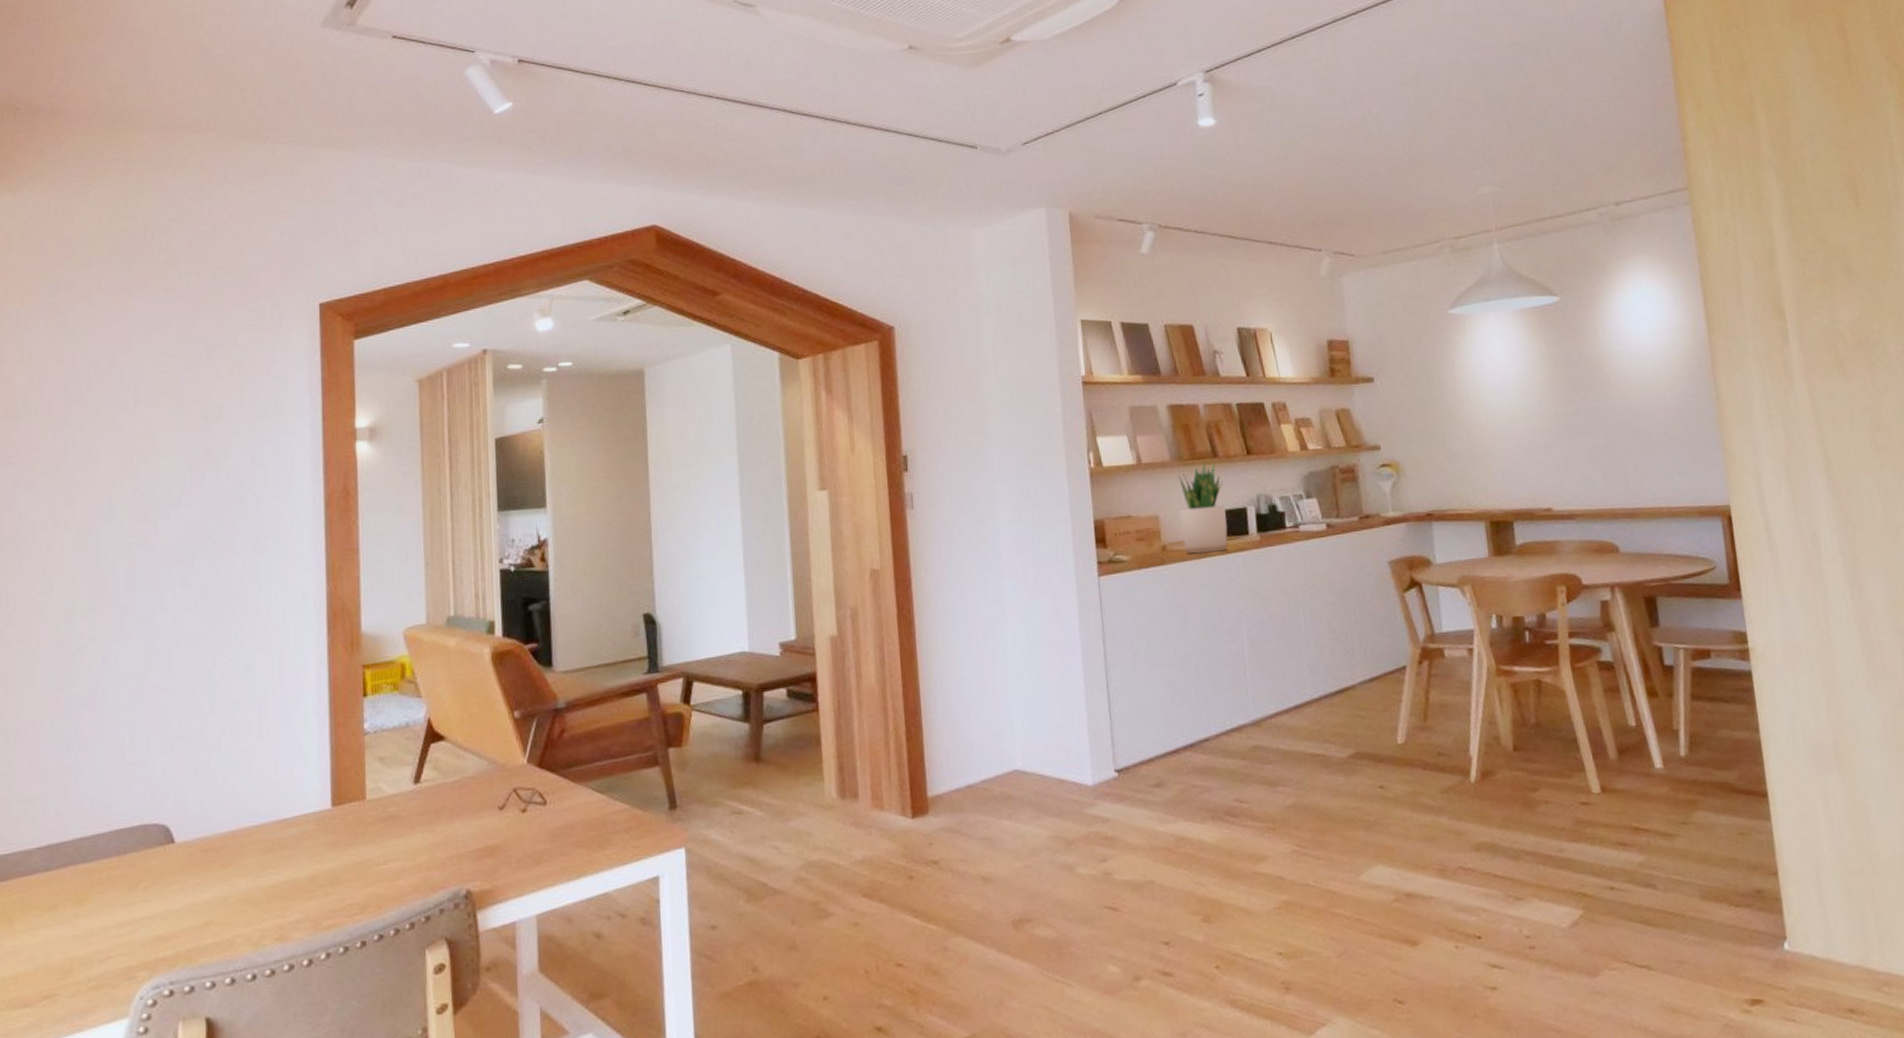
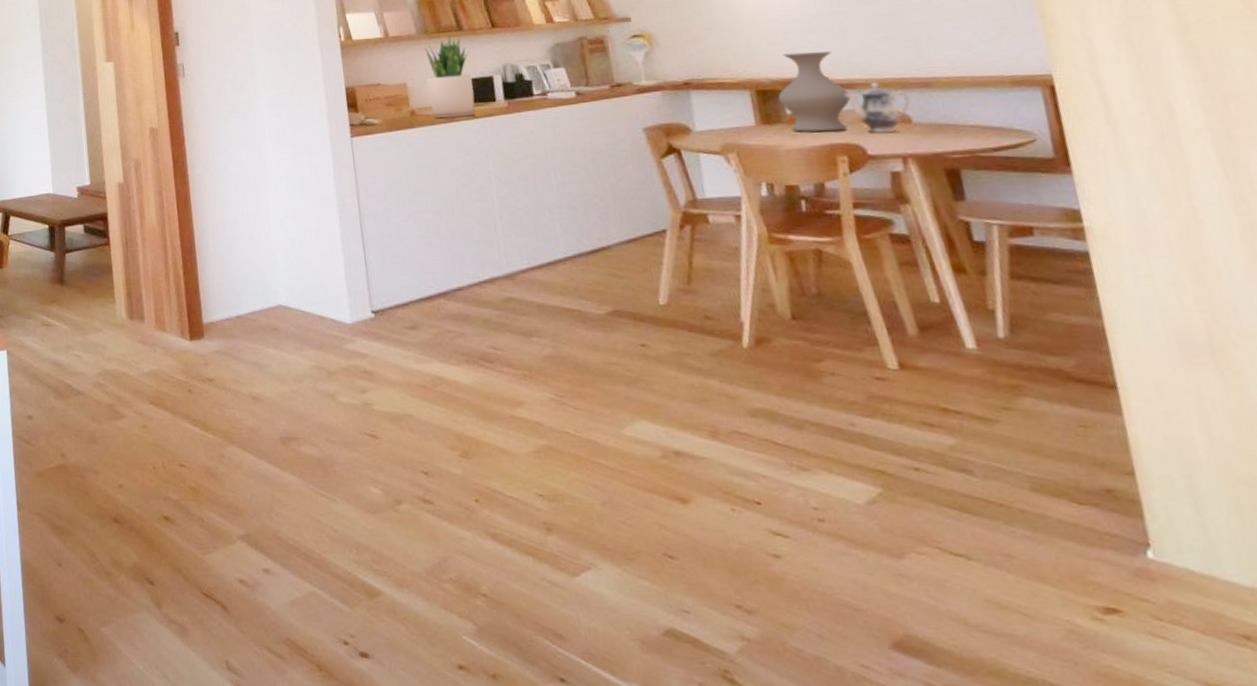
vase: none [1509,482,1570,564] -> present [778,51,850,133]
teapot: none [1566,512,1619,564] -> present [845,81,911,134]

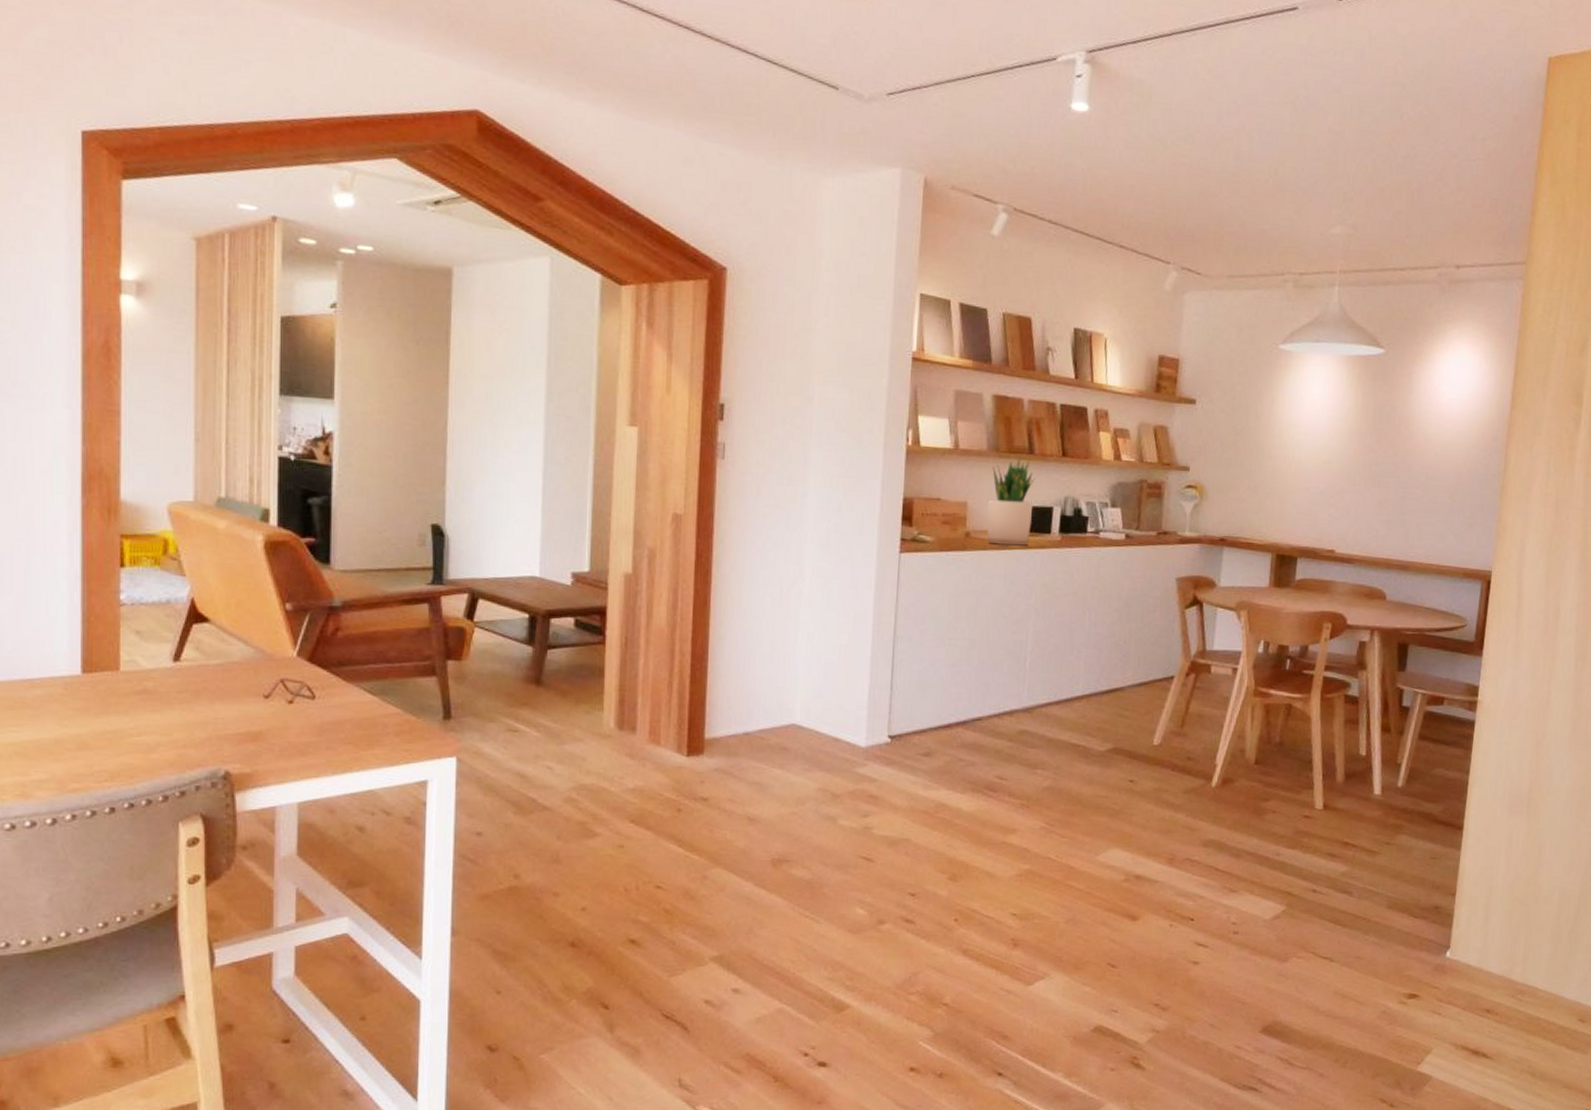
vase: present [778,51,850,133] -> none [1292,523,1347,601]
teapot: present [845,81,911,134] -> none [1344,559,1390,607]

